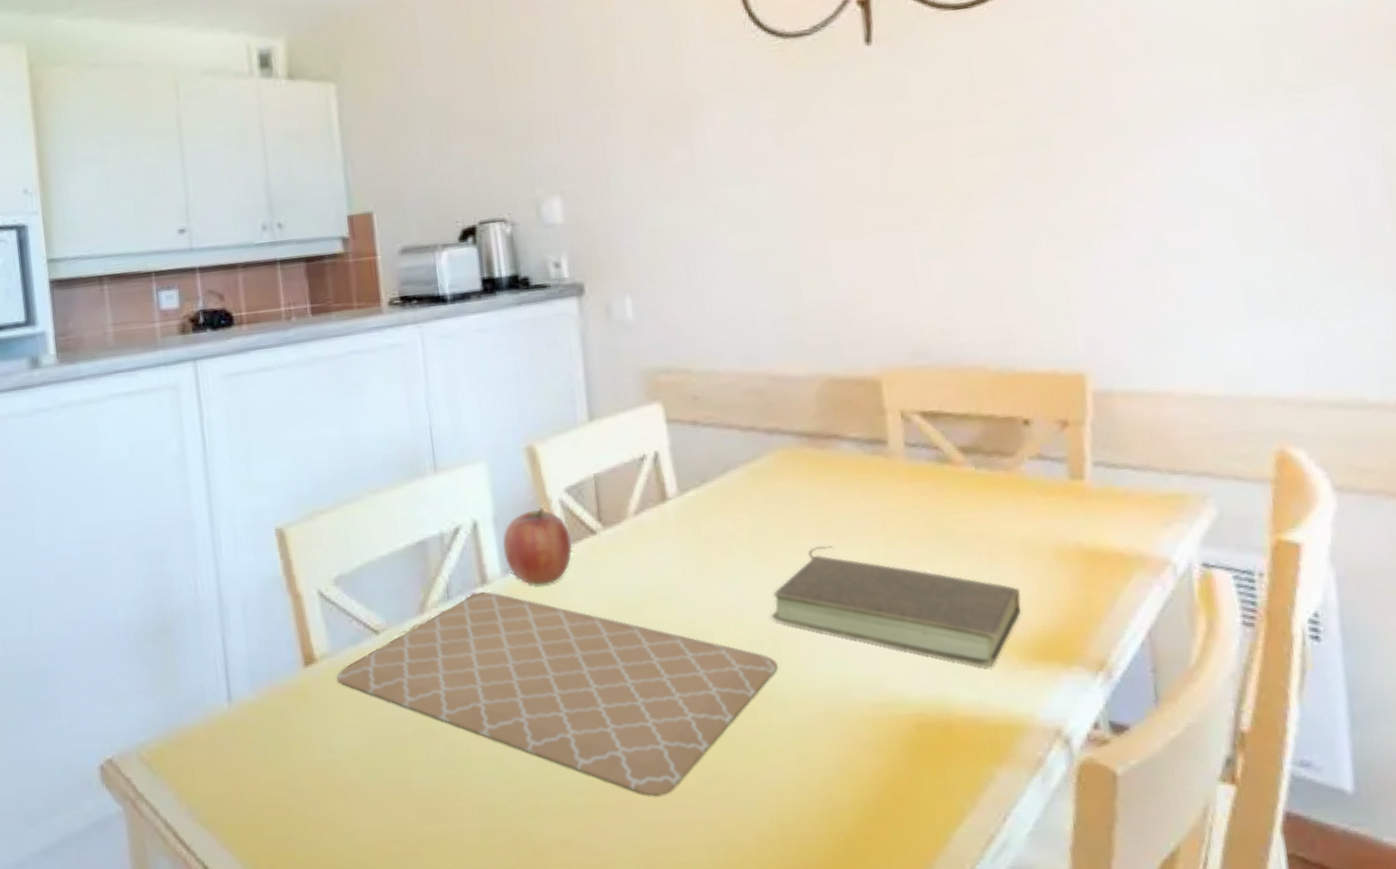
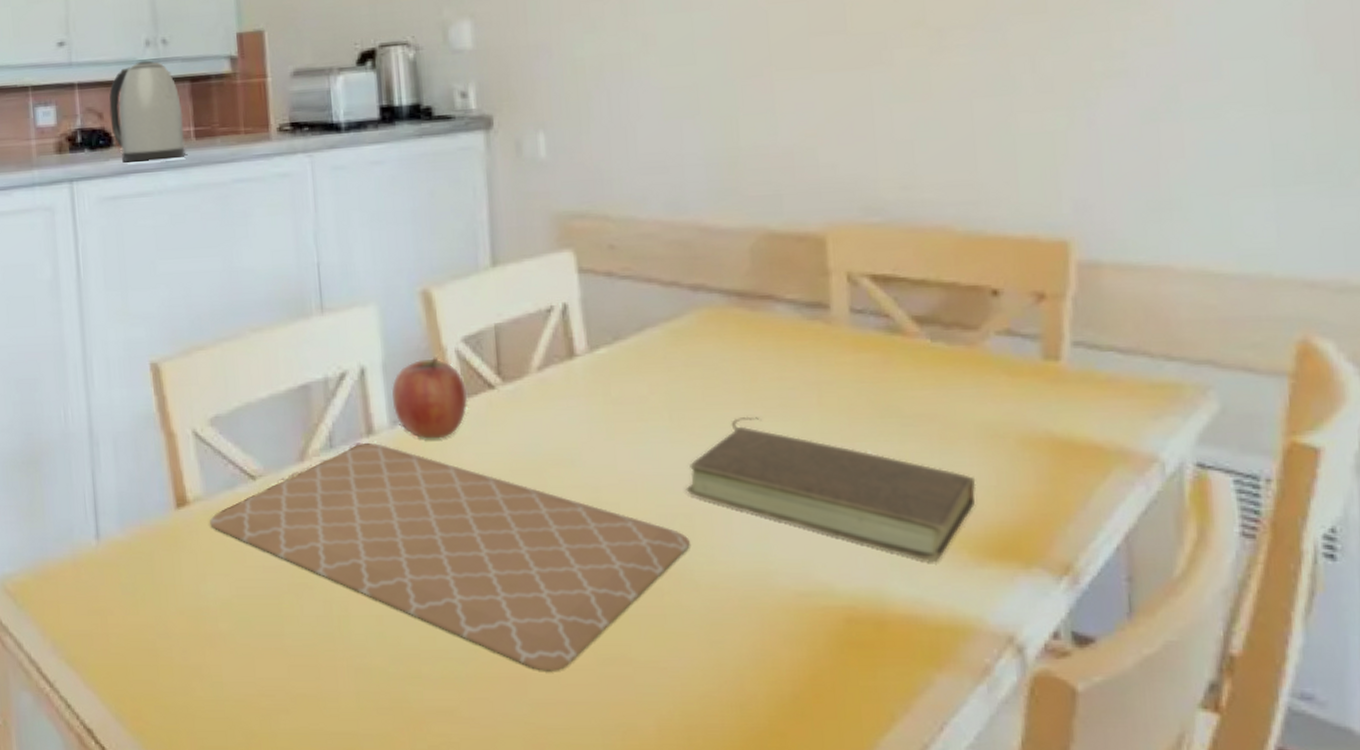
kettle: none [229,243,304,341] -> present [109,60,186,164]

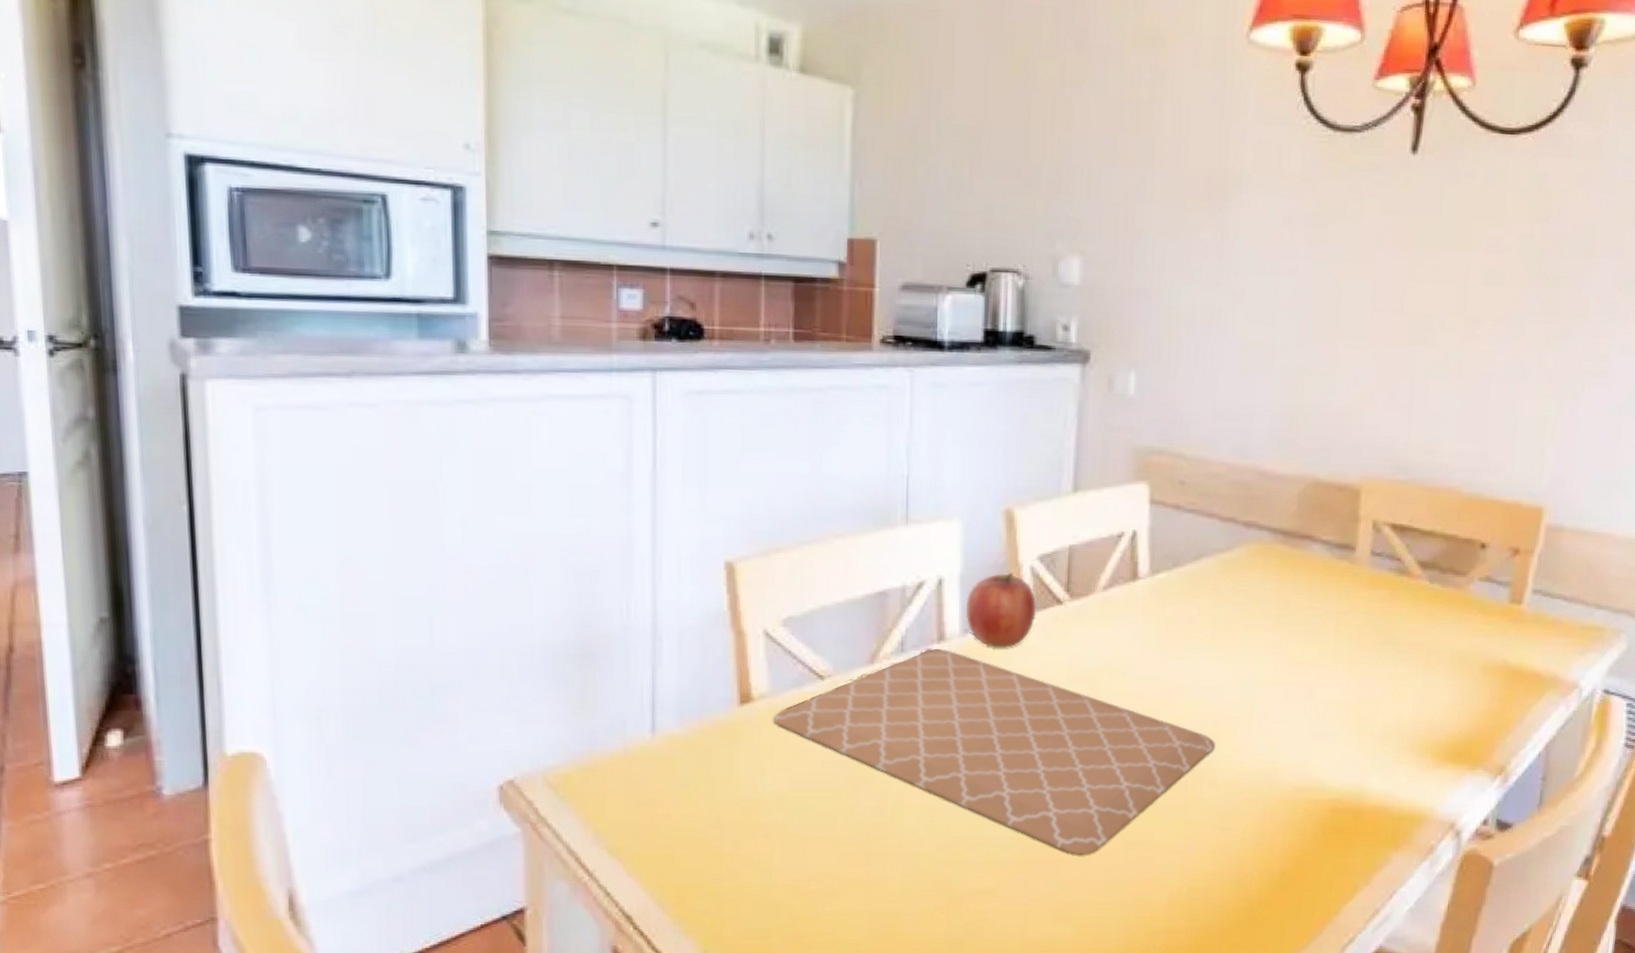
kettle: present [109,60,186,164] -> none [703,254,783,359]
book: present [686,416,976,561] -> none [1217,638,1446,763]

